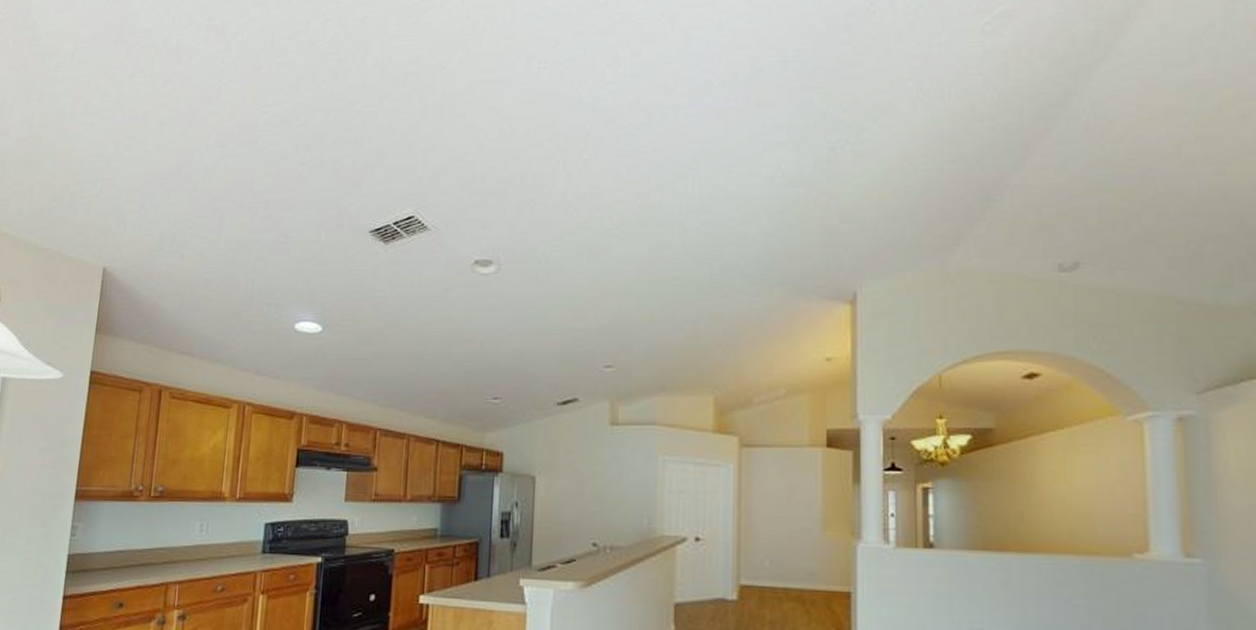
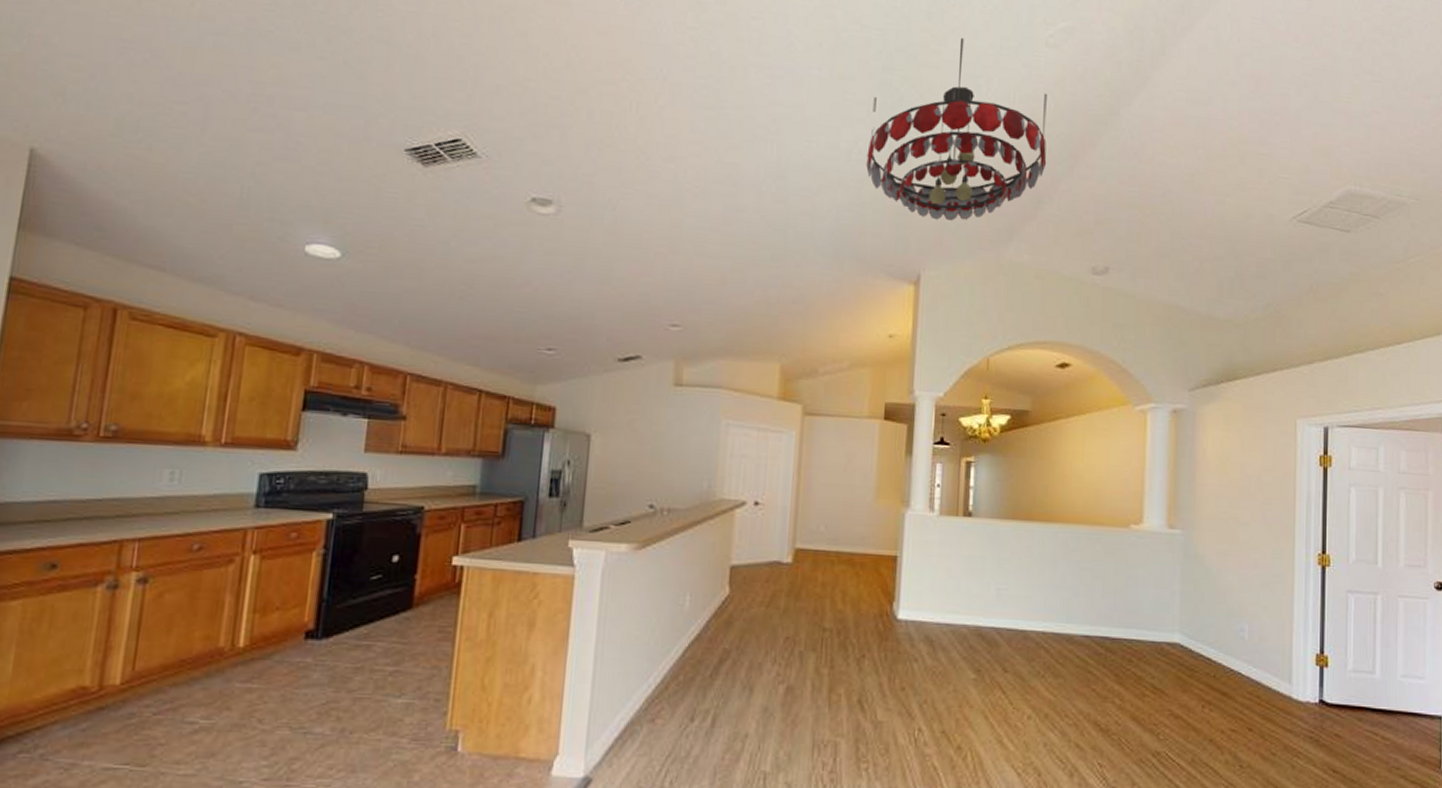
chandelier: none [791,42,993,234] -> present [866,37,1047,221]

